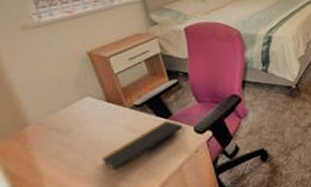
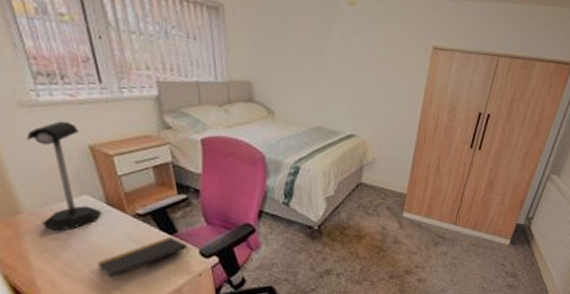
desk lamp: none [31,35,102,136] -> present [26,121,101,230]

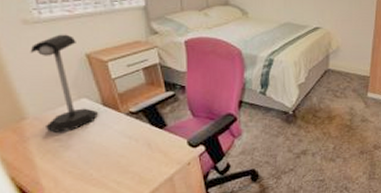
notepad: present [98,237,188,279] -> none [96,131,177,173]

